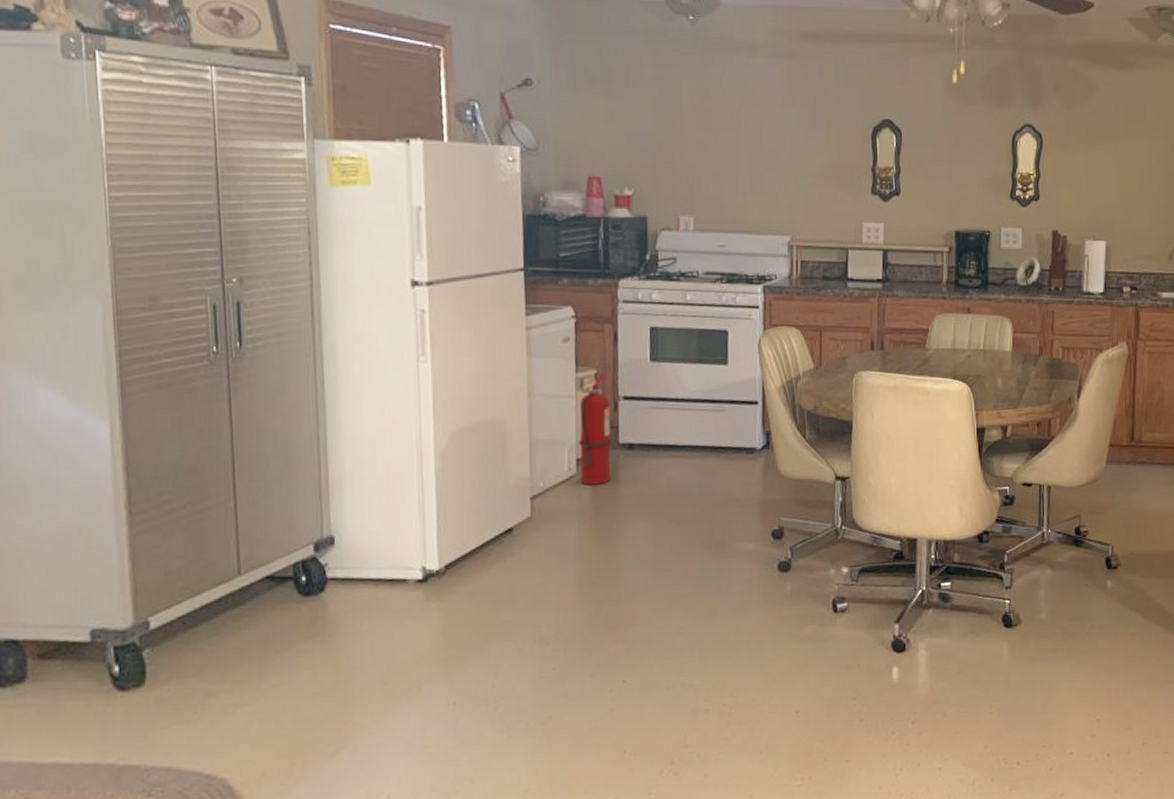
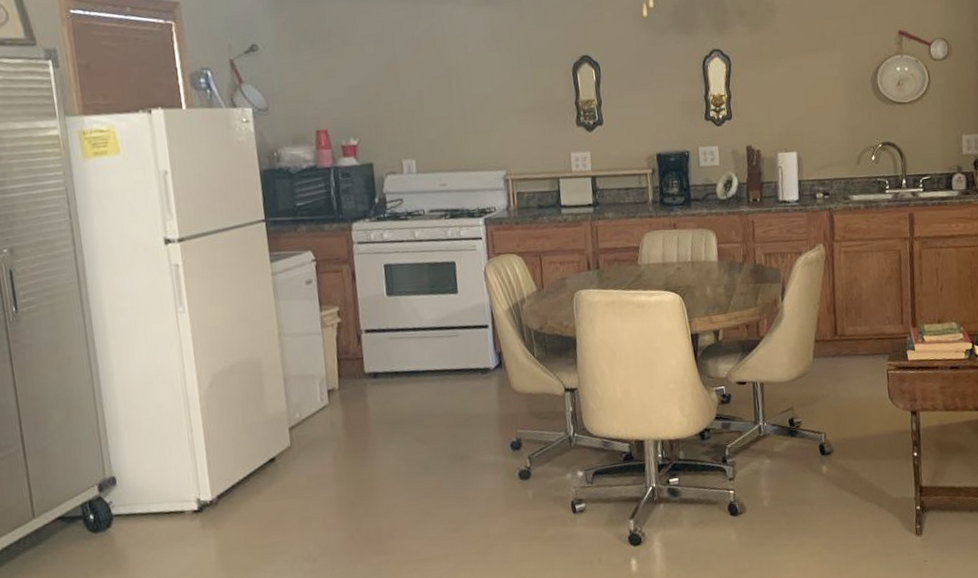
fire extinguisher: present [578,374,612,485] -> none [323,311,360,413]

